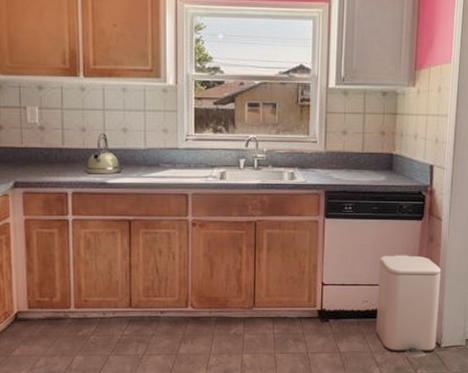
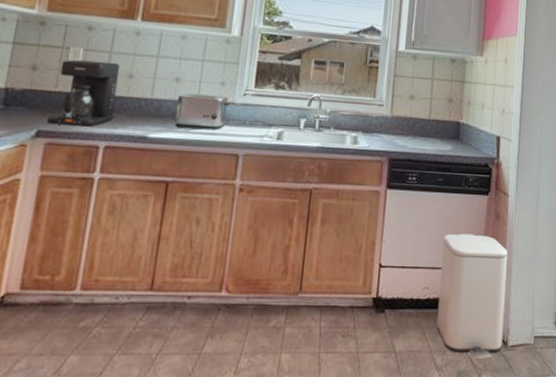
coffee maker: none [20,117,76,176] -> present [46,59,121,127]
kettle: present [85,133,122,175] -> none [124,81,168,128]
toaster: none [126,142,175,174] -> present [174,93,231,131]

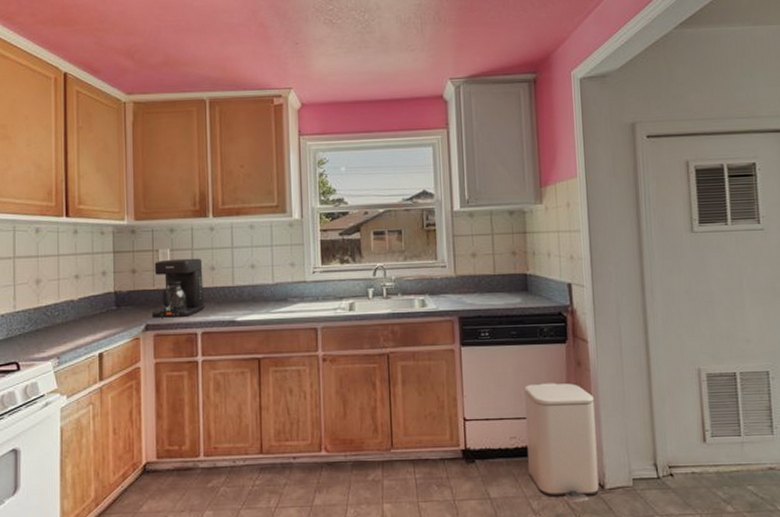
toaster: present [174,93,231,131] -> none [255,276,303,310]

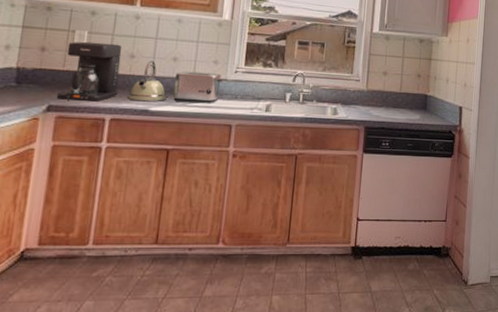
kettle: none [214,271,250,313] -> present [127,61,167,102]
toaster: none [255,276,303,310] -> present [173,71,224,104]
pedal bin: present [524,383,599,502] -> none [406,191,468,296]

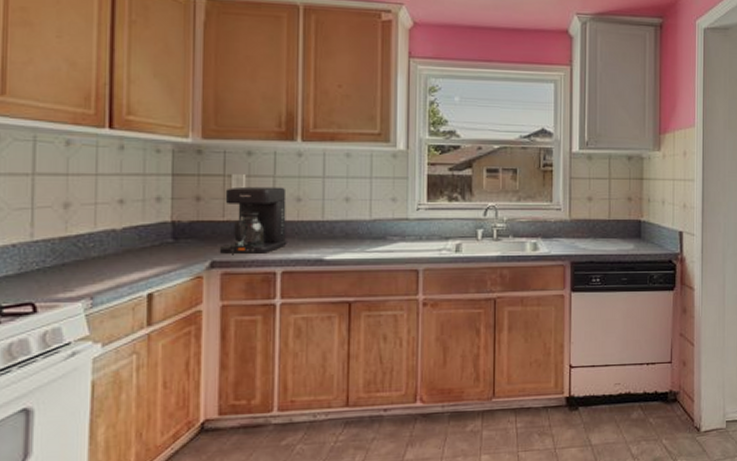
kettle: present [127,61,167,102] -> none [298,203,342,250]
toaster: present [173,71,224,104] -> none [349,212,405,248]

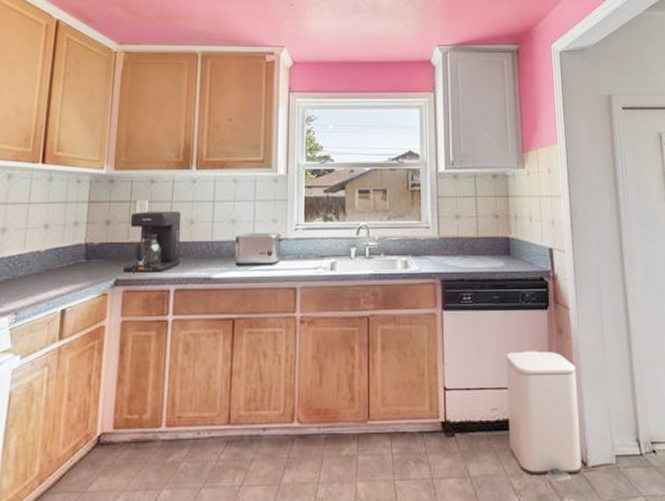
toaster: none [349,212,405,248] -> present [234,232,284,267]
pedal bin: none [629,329,696,445] -> present [506,351,582,481]

